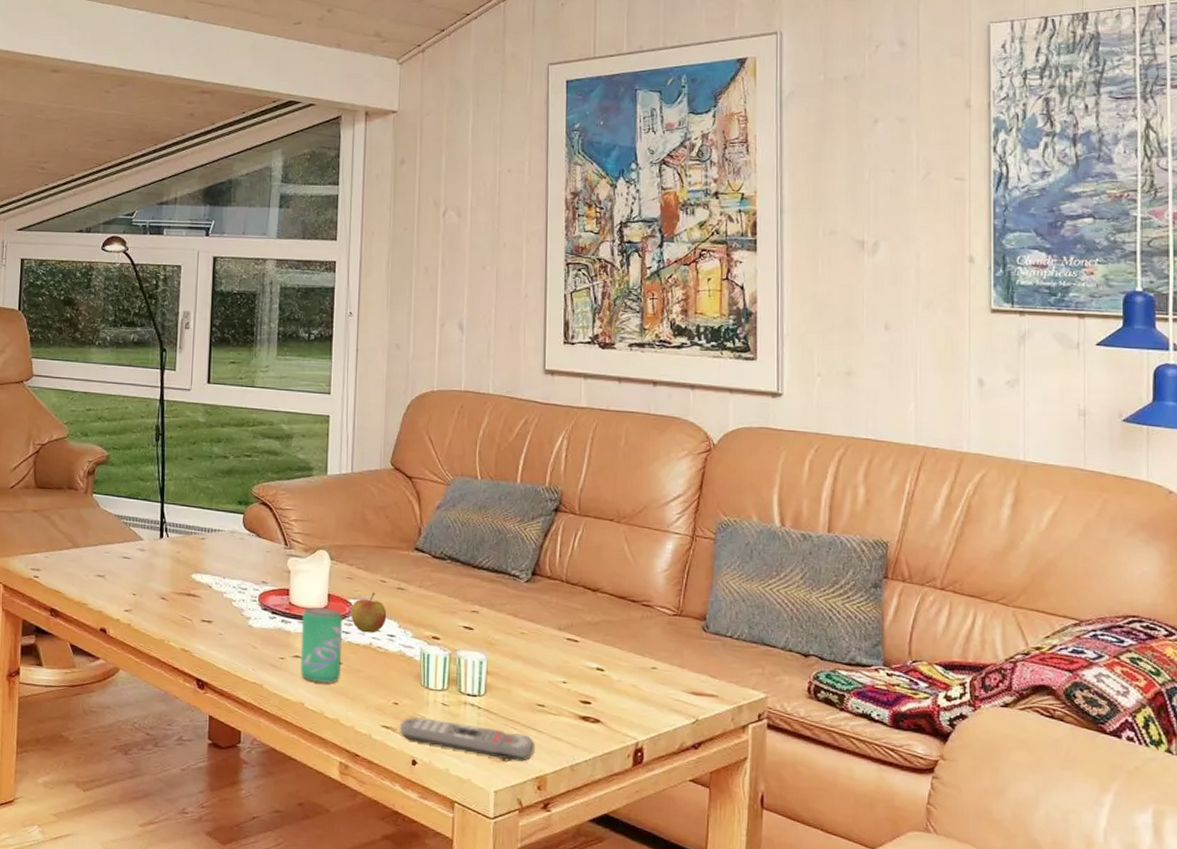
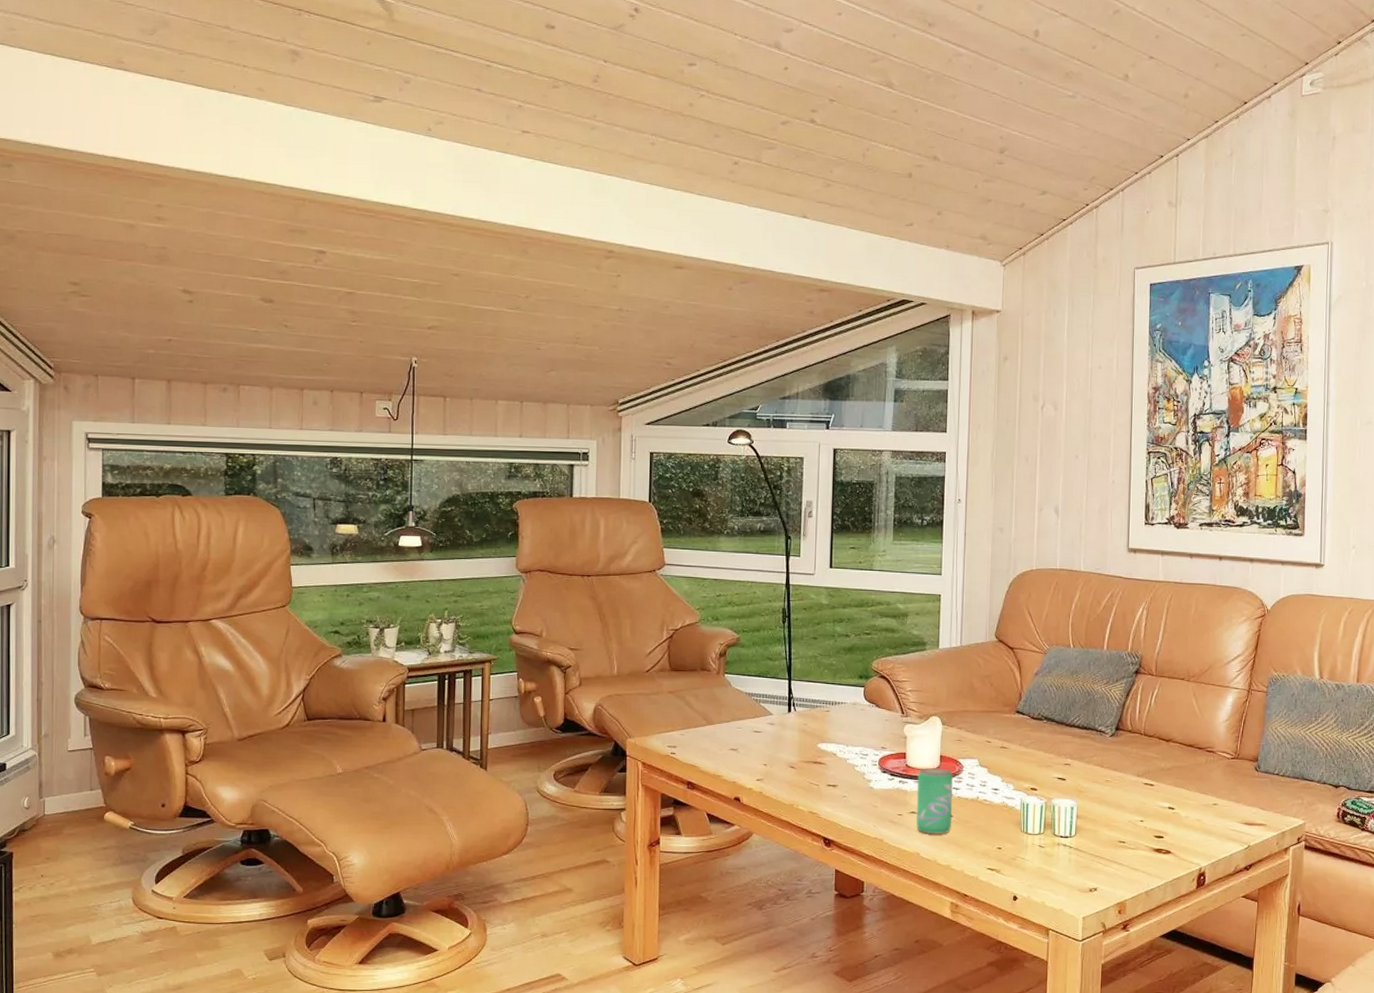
apple: present [350,592,387,633] -> none [959,751,992,788]
remote control: present [399,717,535,762] -> none [1002,859,1117,891]

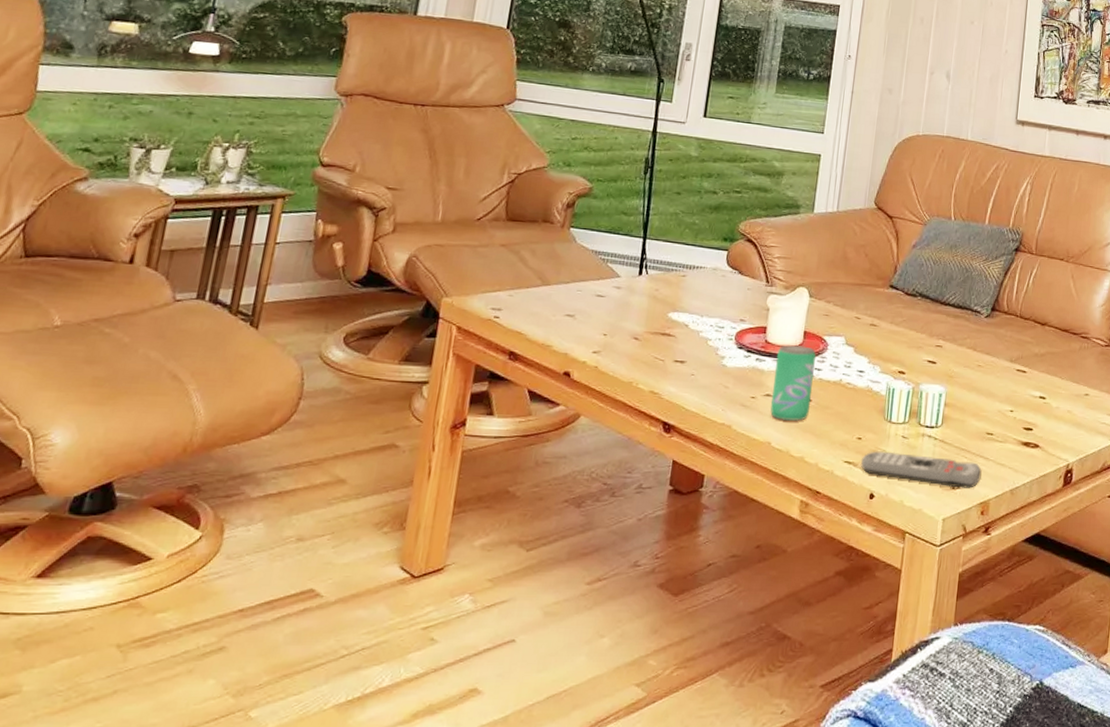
remote control: none [1002,859,1117,891] -> present [860,451,982,488]

